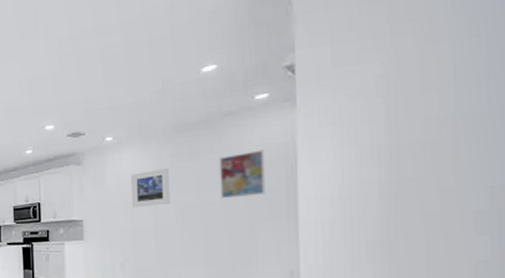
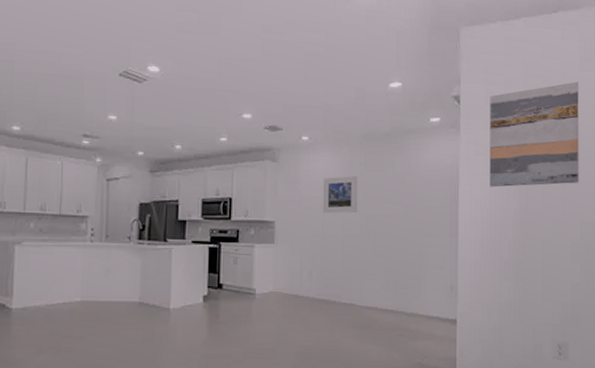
wall art: present [219,149,266,199] -> none [400,169,435,213]
wall art: none [338,13,486,160] -> present [489,82,579,187]

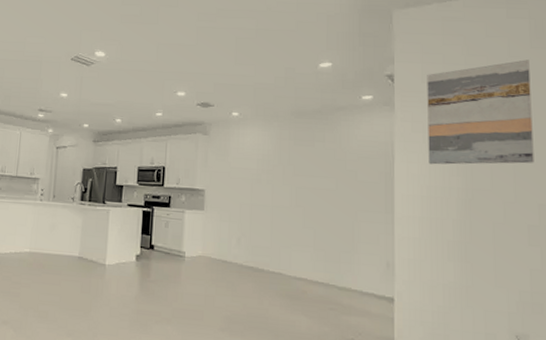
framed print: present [322,176,358,213] -> none [252,150,287,185]

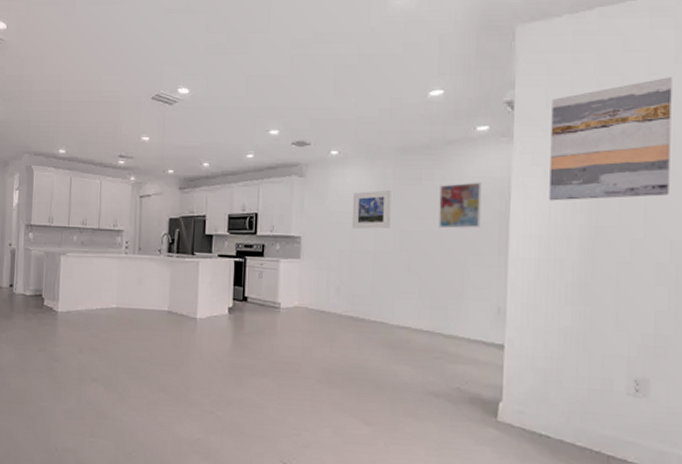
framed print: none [252,150,287,185] -> present [352,190,391,229]
wall art: none [330,145,368,188] -> present [438,182,482,229]

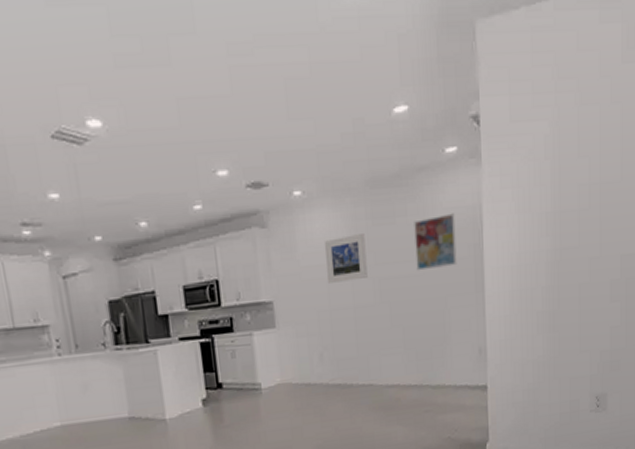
wall art: present [549,77,672,201] -> none [515,79,620,227]

